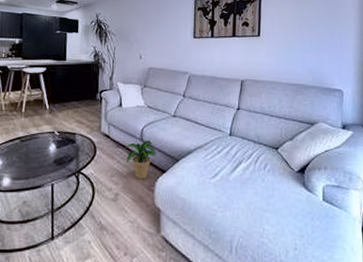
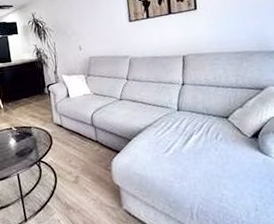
potted plant: present [125,140,156,180] -> none [78,124,109,161]

